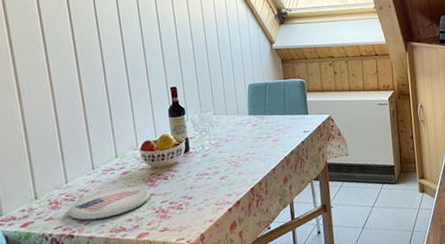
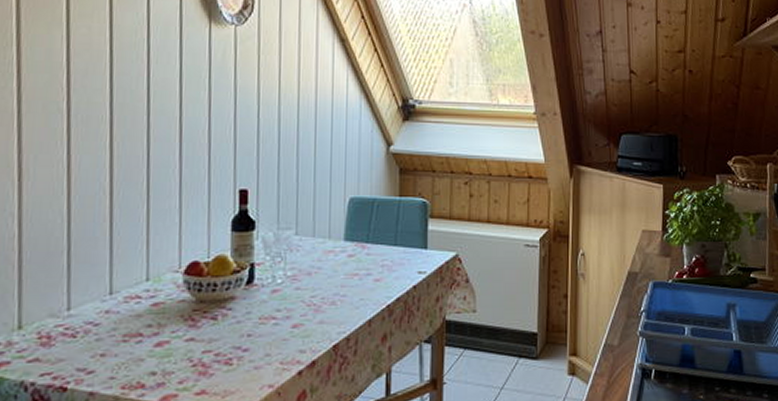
plate: present [68,186,151,221] -> none [64,323,190,368]

